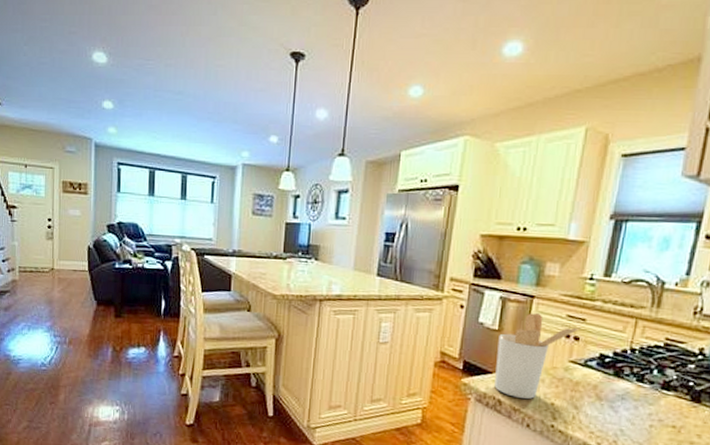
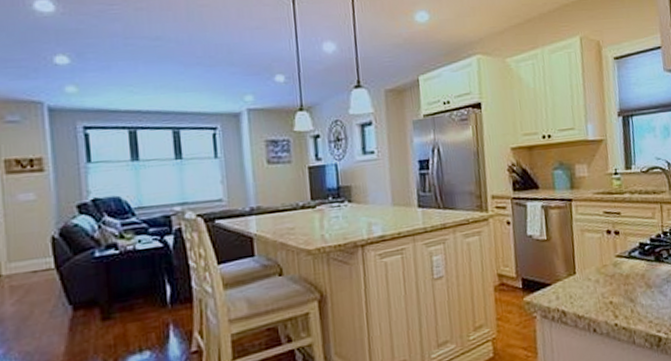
utensil holder: present [494,312,581,399] -> none [549,214,618,305]

